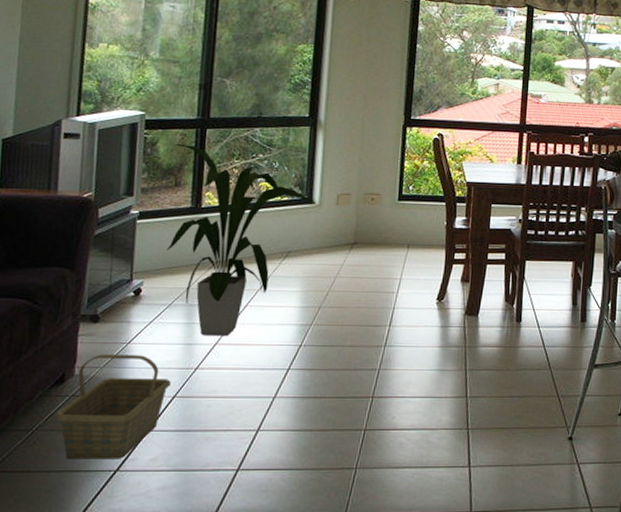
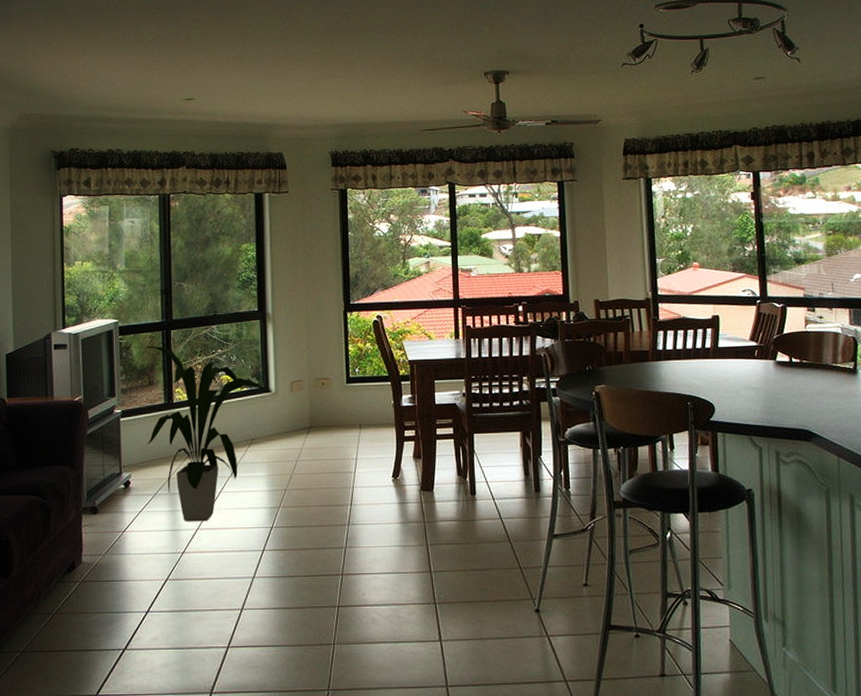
basket: present [55,354,171,459] -> none [70,542,163,639]

